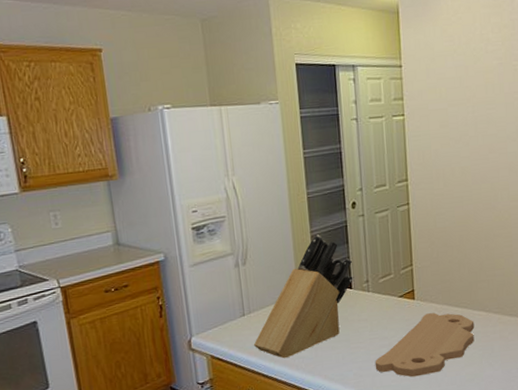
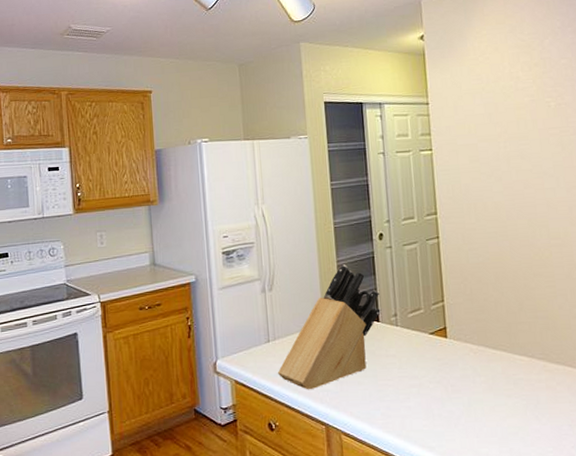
cutting board: present [375,313,475,377] -> none [404,354,517,424]

